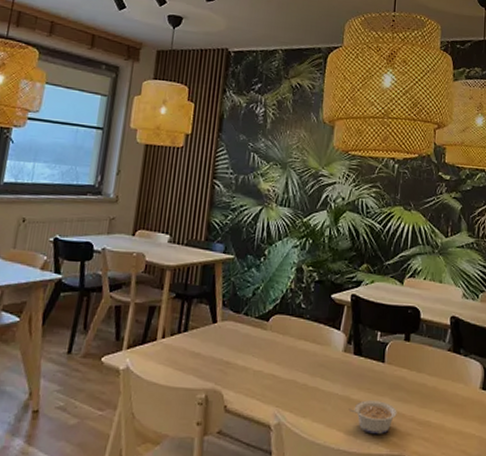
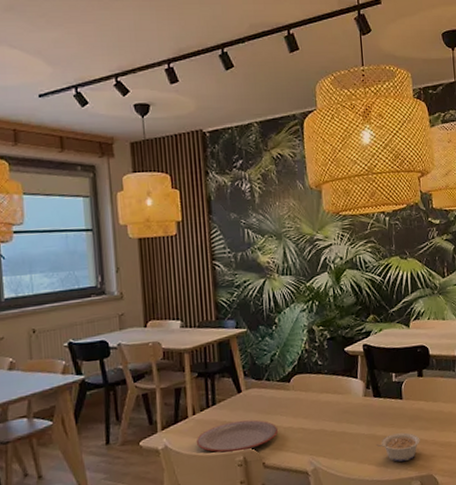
plate: none [159,354,247,388] -> present [196,419,278,453]

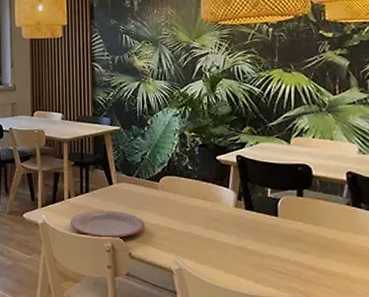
legume: present [376,432,420,462] -> none [245,250,296,281]

